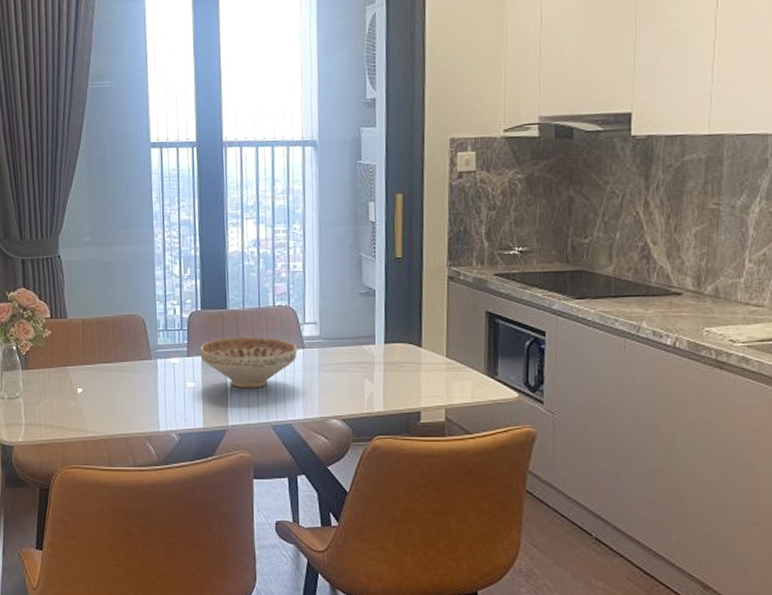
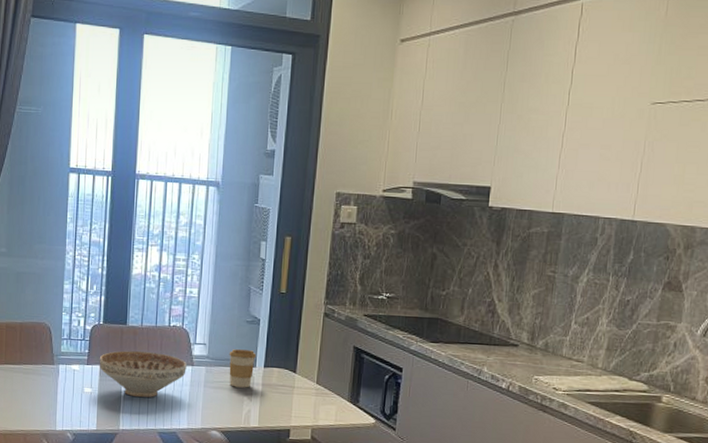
coffee cup: none [343,326,374,369] -> present [229,349,256,388]

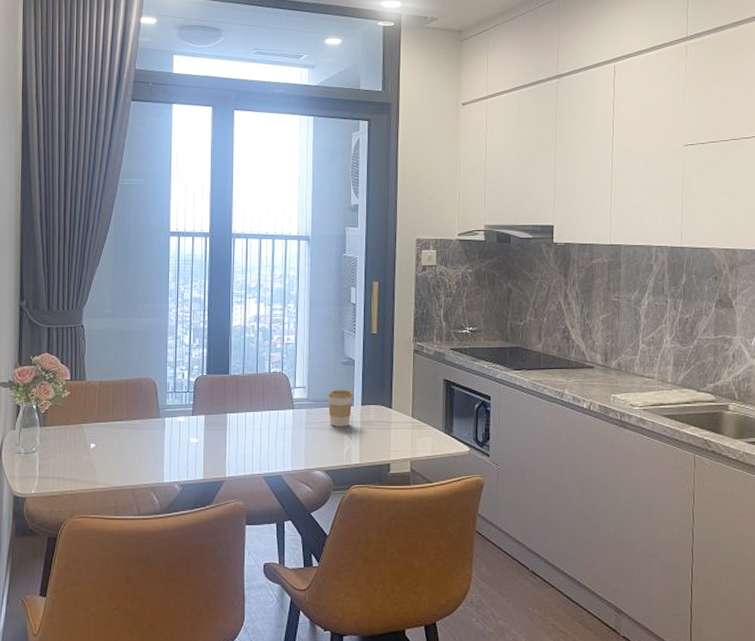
decorative bowl: present [99,350,187,398] -> none [204,399,288,444]

